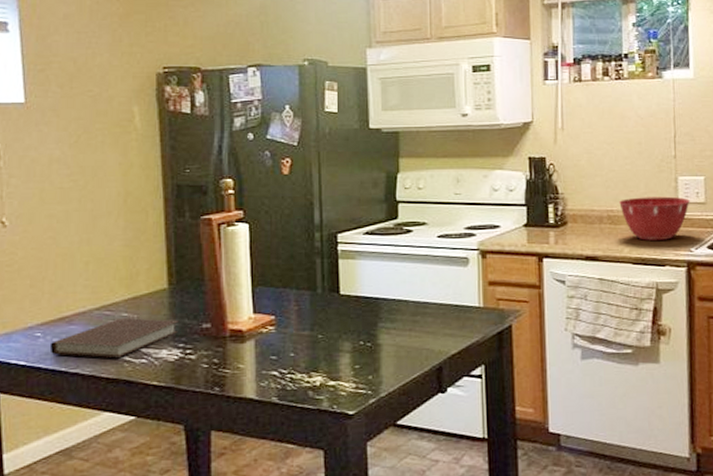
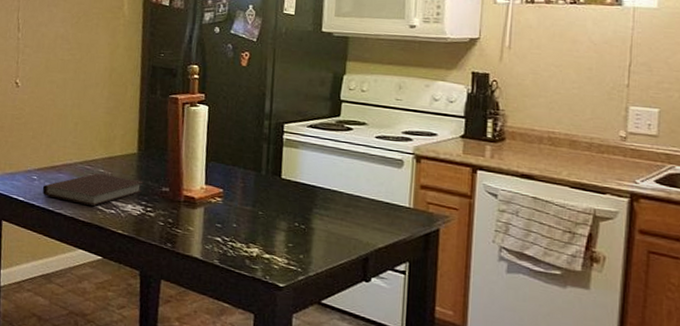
mixing bowl: present [619,196,690,241] -> none [562,122,640,168]

